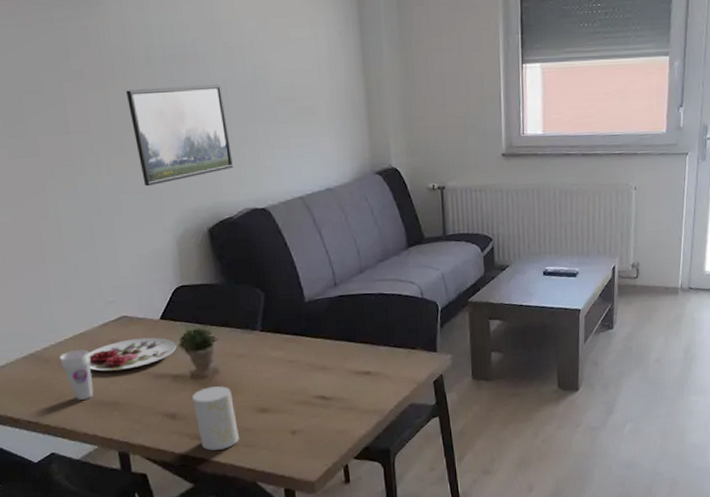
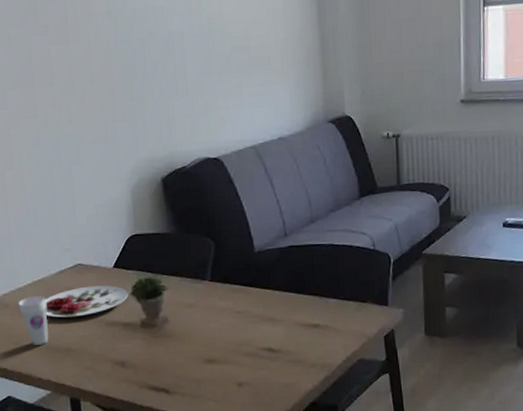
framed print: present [125,84,233,187] -> none [87,36,188,137]
cup: present [192,386,239,451] -> none [142,335,186,400]

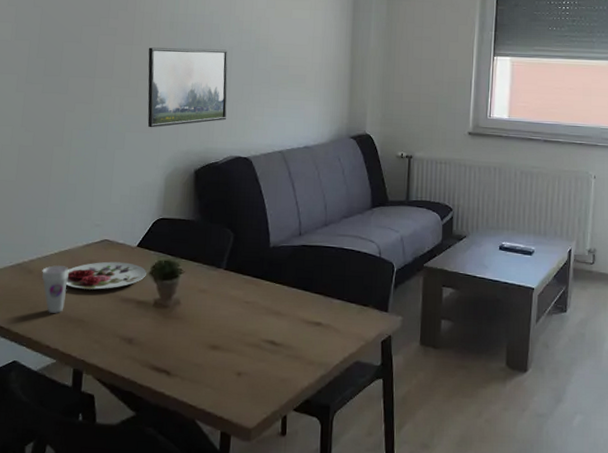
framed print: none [87,36,188,137] -> present [147,47,228,128]

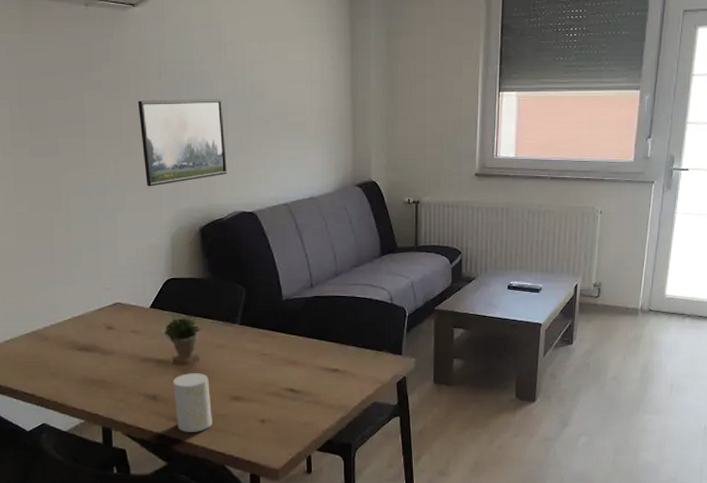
cup: present [42,264,69,314] -> none [58,330,86,378]
plate: present [65,261,147,290] -> none [83,324,163,352]
cup: none [150,317,188,381] -> present [173,373,212,432]

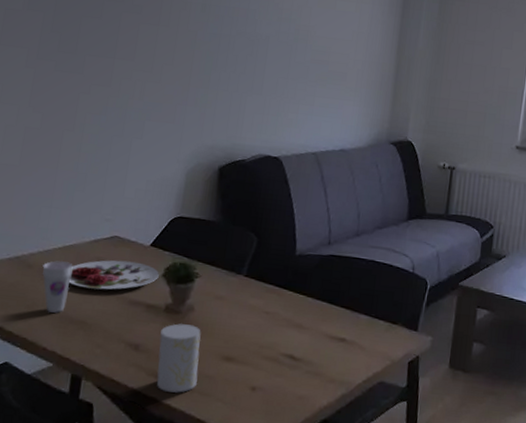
cup: none [58,330,86,378] -> present [42,260,73,313]
plate: none [83,324,163,352] -> present [68,260,159,290]
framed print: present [137,99,227,187] -> none [170,30,264,118]

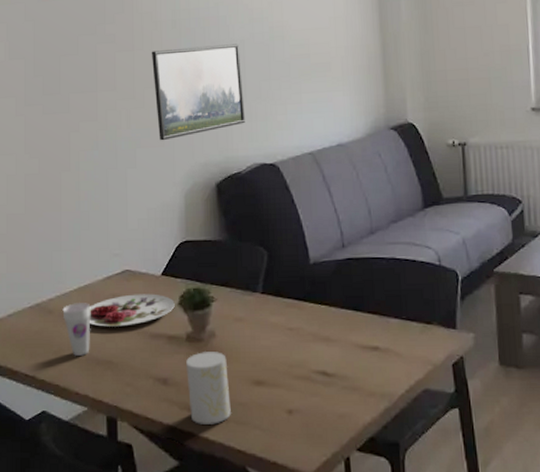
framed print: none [170,30,264,118] -> present [151,43,245,141]

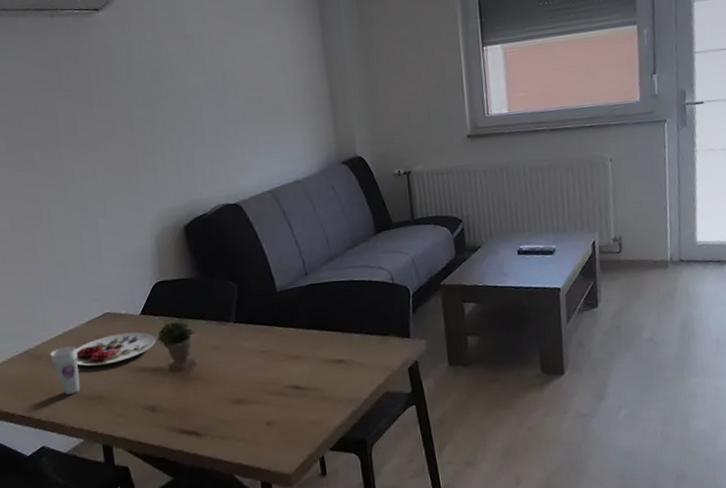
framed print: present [151,43,245,141] -> none [109,92,206,190]
cup: present [186,352,231,424] -> none [171,378,216,443]

